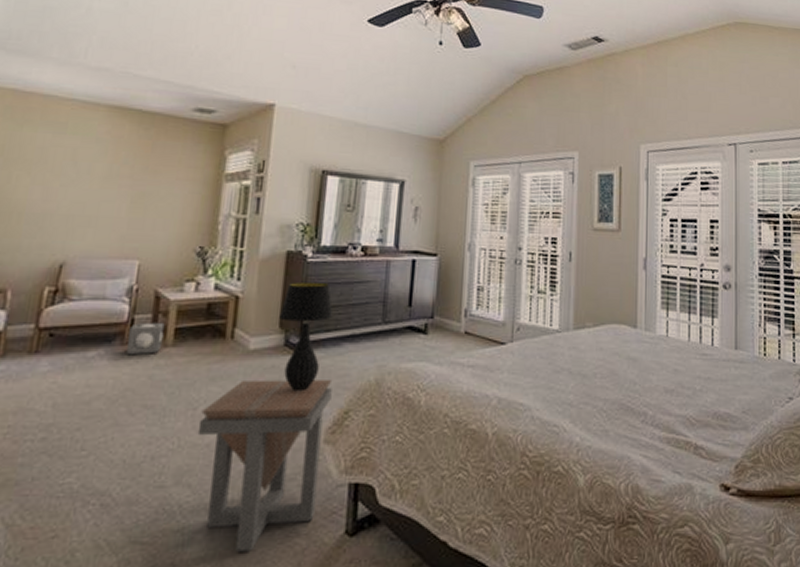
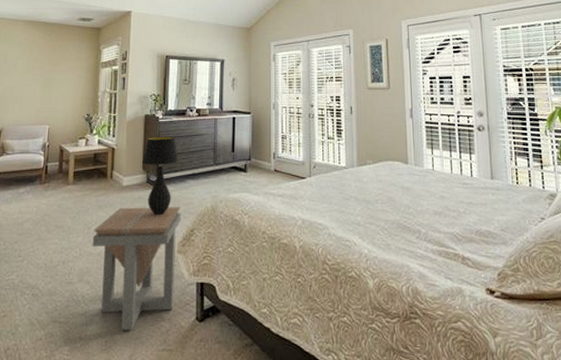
speaker: present [127,322,165,356] -> none [44,167,67,191]

